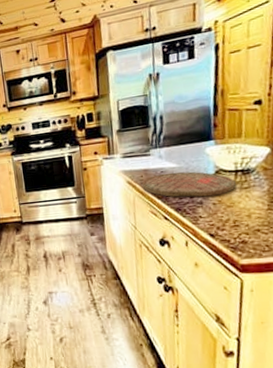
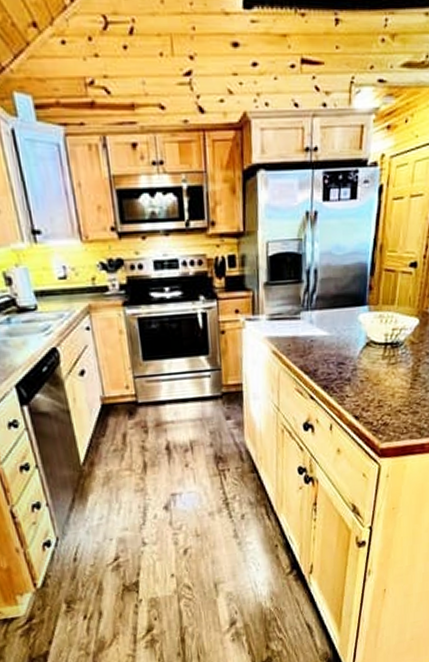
cutting board: present [142,172,236,197] -> none [289,342,384,373]

